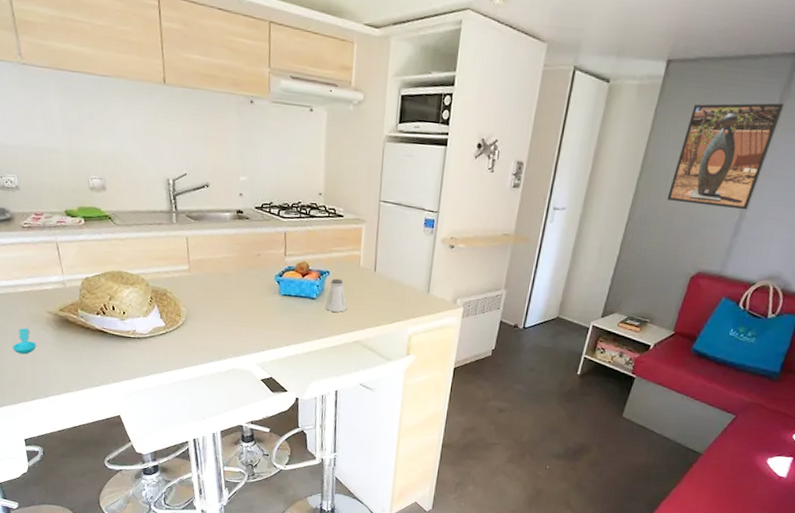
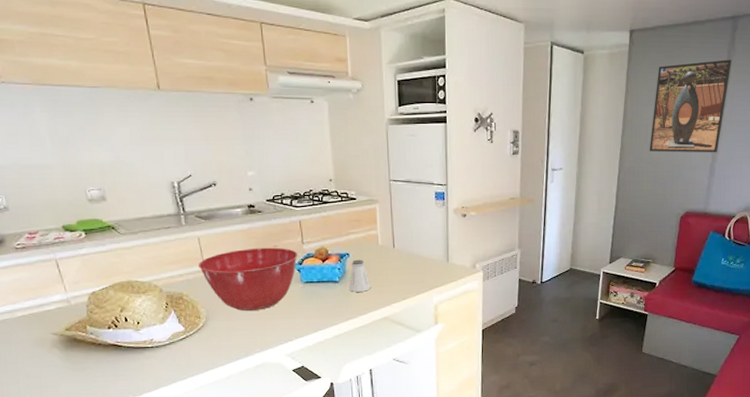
spoon: present [13,327,37,355] -> none [15,353,43,383]
mixing bowl: none [183,253,280,317] -> present [197,247,298,312]

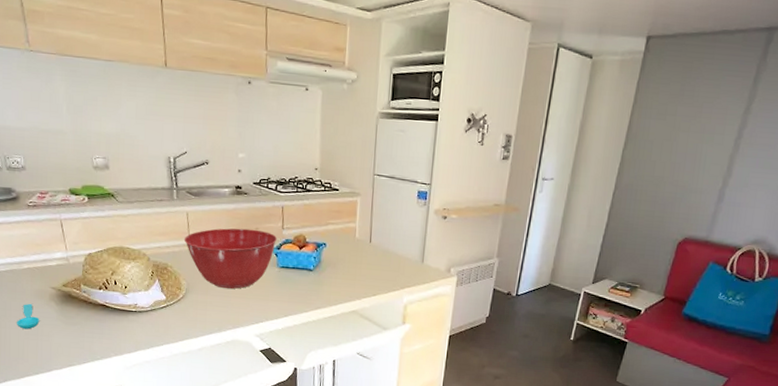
spoon: none [15,353,43,383] -> present [17,303,40,330]
saltshaker: present [349,259,370,292] -> none [323,250,343,283]
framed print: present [649,59,733,153] -> none [651,75,762,178]

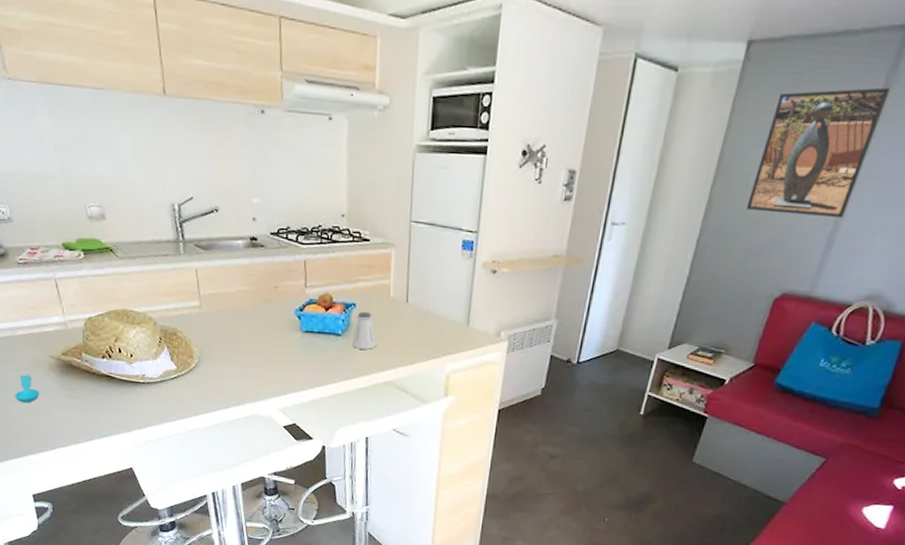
mixing bowl: present [184,228,278,289] -> none [193,286,300,357]
saltshaker: none [323,250,343,283] -> present [352,311,376,350]
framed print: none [651,75,762,178] -> present [746,87,891,219]

